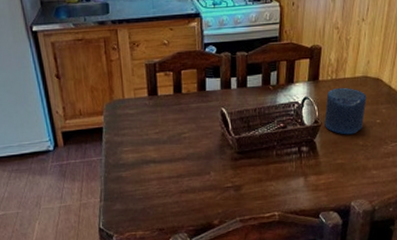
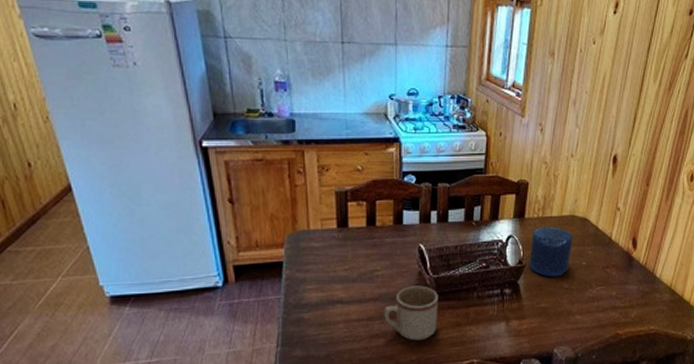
mug: none [191,145,241,196] -> present [384,285,438,341]

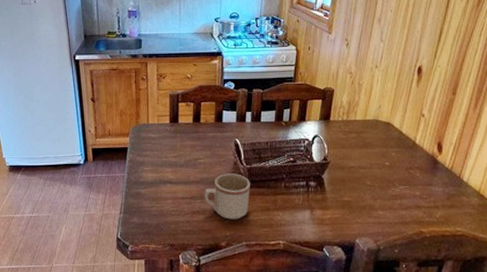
candle: present [529,226,573,277] -> none [333,128,376,174]

